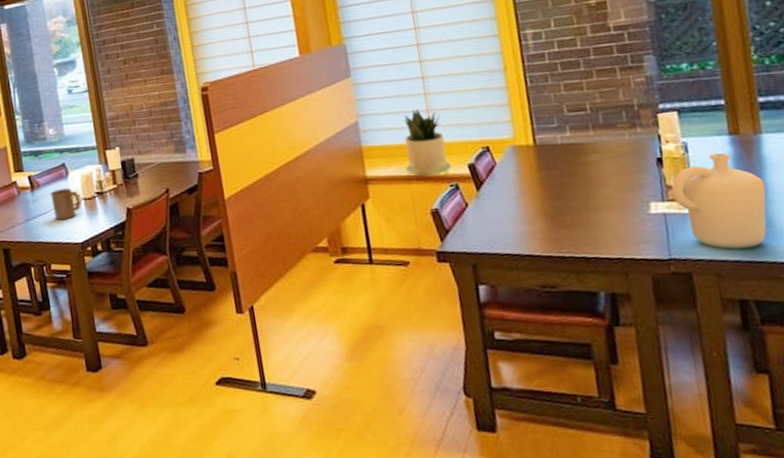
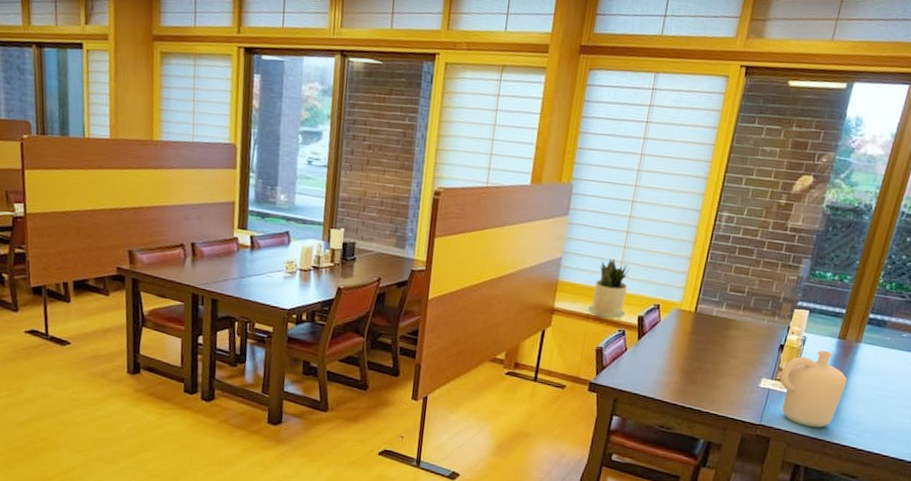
cup: present [50,188,80,221] -> none [268,255,296,286]

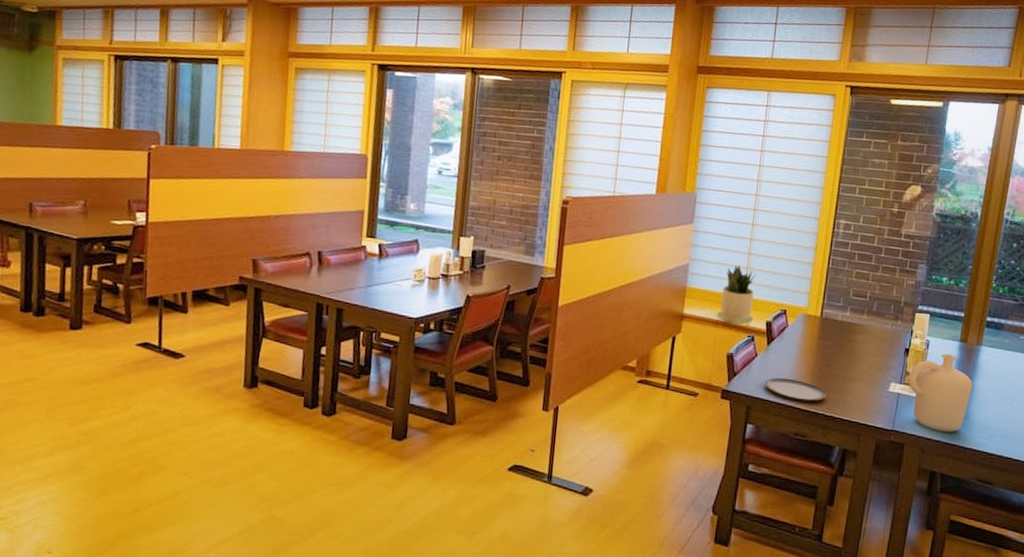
plate: none [632,371,696,396] -> present [764,377,827,402]

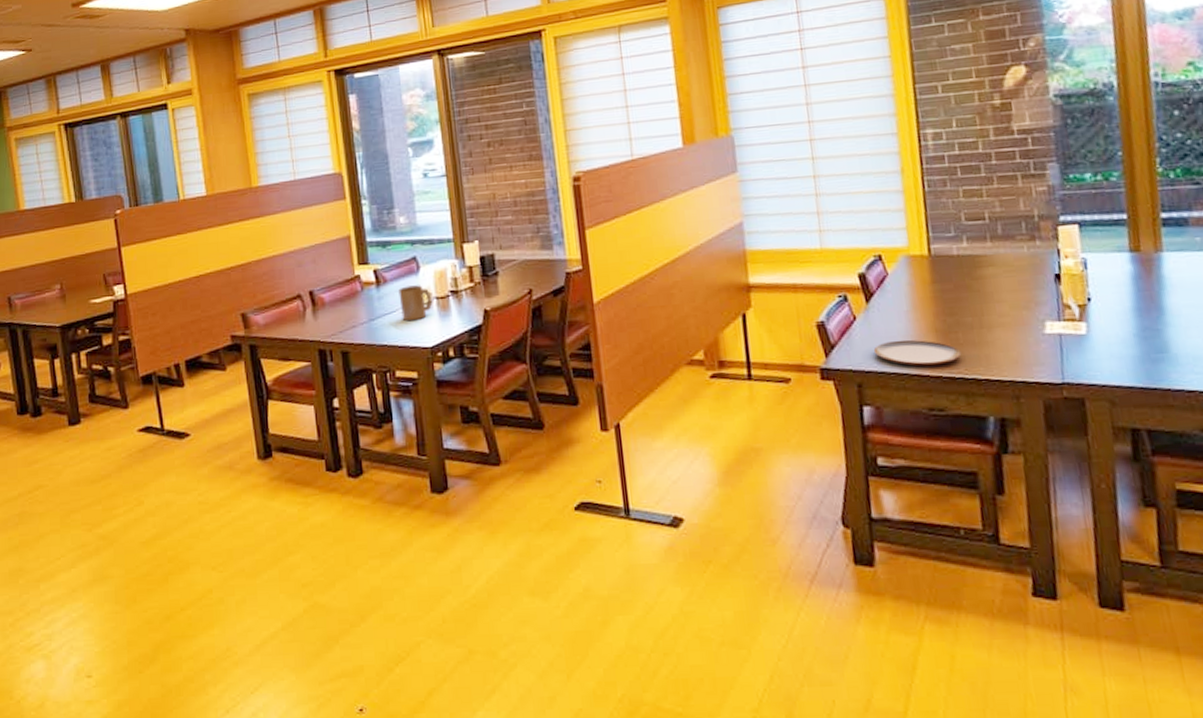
cup: none [395,263,425,294] -> present [398,285,432,322]
planter: present [716,265,756,325] -> none [790,211,842,285]
water jug: present [908,353,973,433] -> none [1067,270,1164,375]

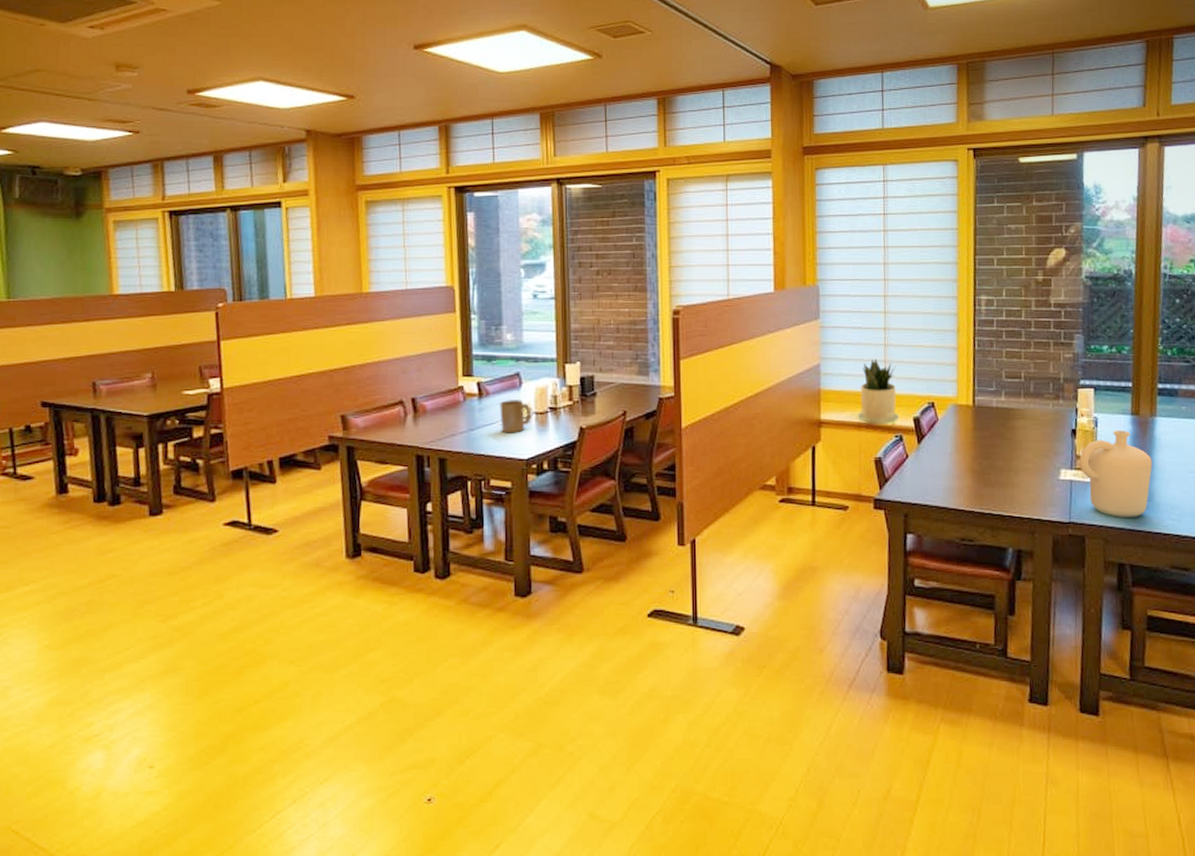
planter: none [790,211,842,285] -> present [857,359,900,424]
plate: present [873,339,962,367] -> none [920,478,992,502]
water jug: none [1067,270,1164,375] -> present [1079,430,1153,518]

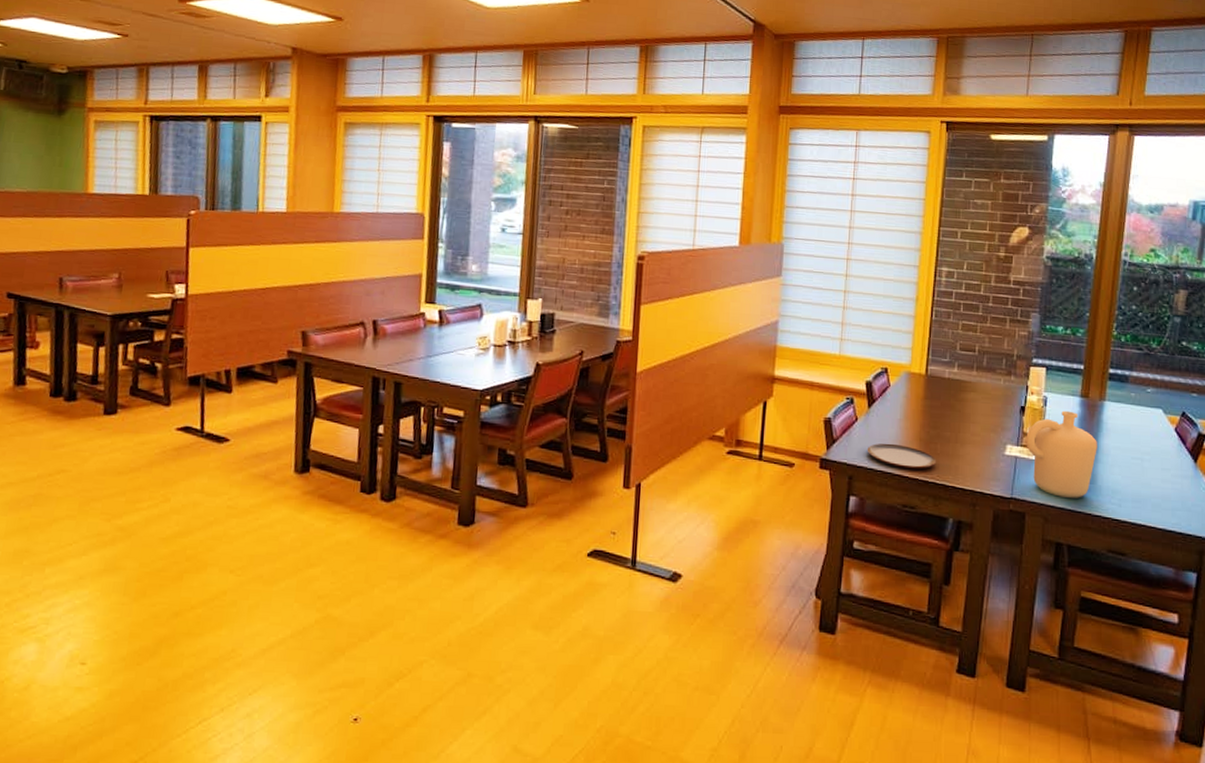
cup: present [500,400,531,434] -> none [458,330,489,364]
planter: present [857,359,900,424] -> none [810,320,853,386]
plate: none [920,478,992,502] -> present [867,443,937,469]

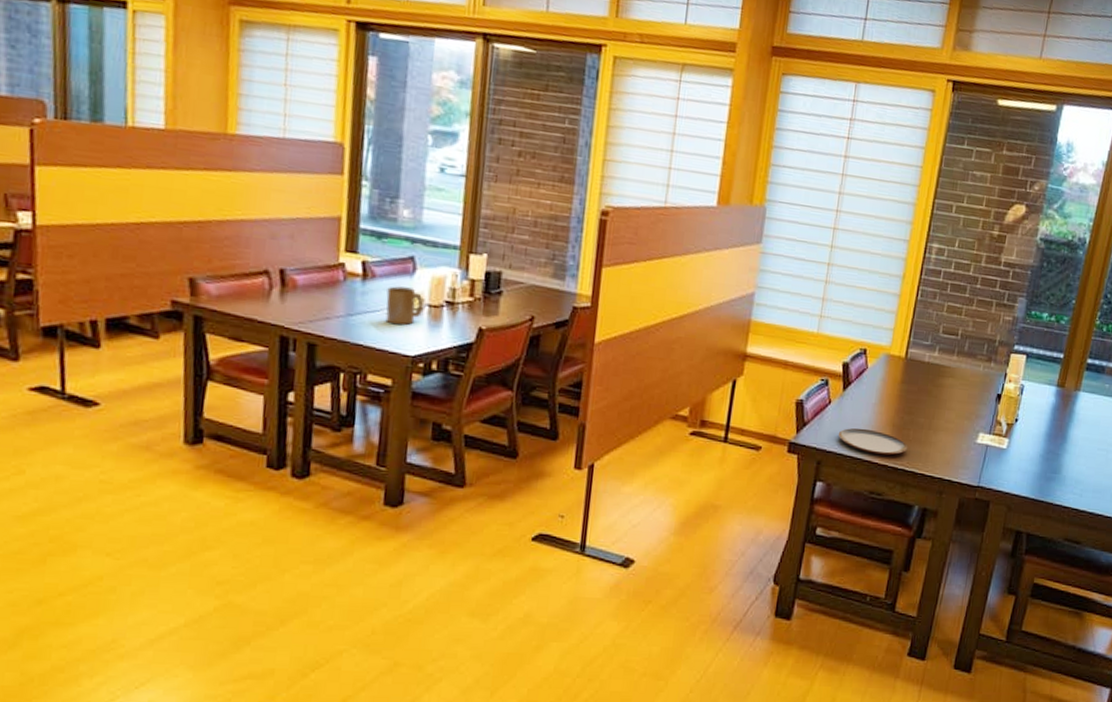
cup: none [458,330,489,364] -> present [385,286,424,326]
water jug: present [1026,410,1097,499] -> none [998,399,1068,489]

